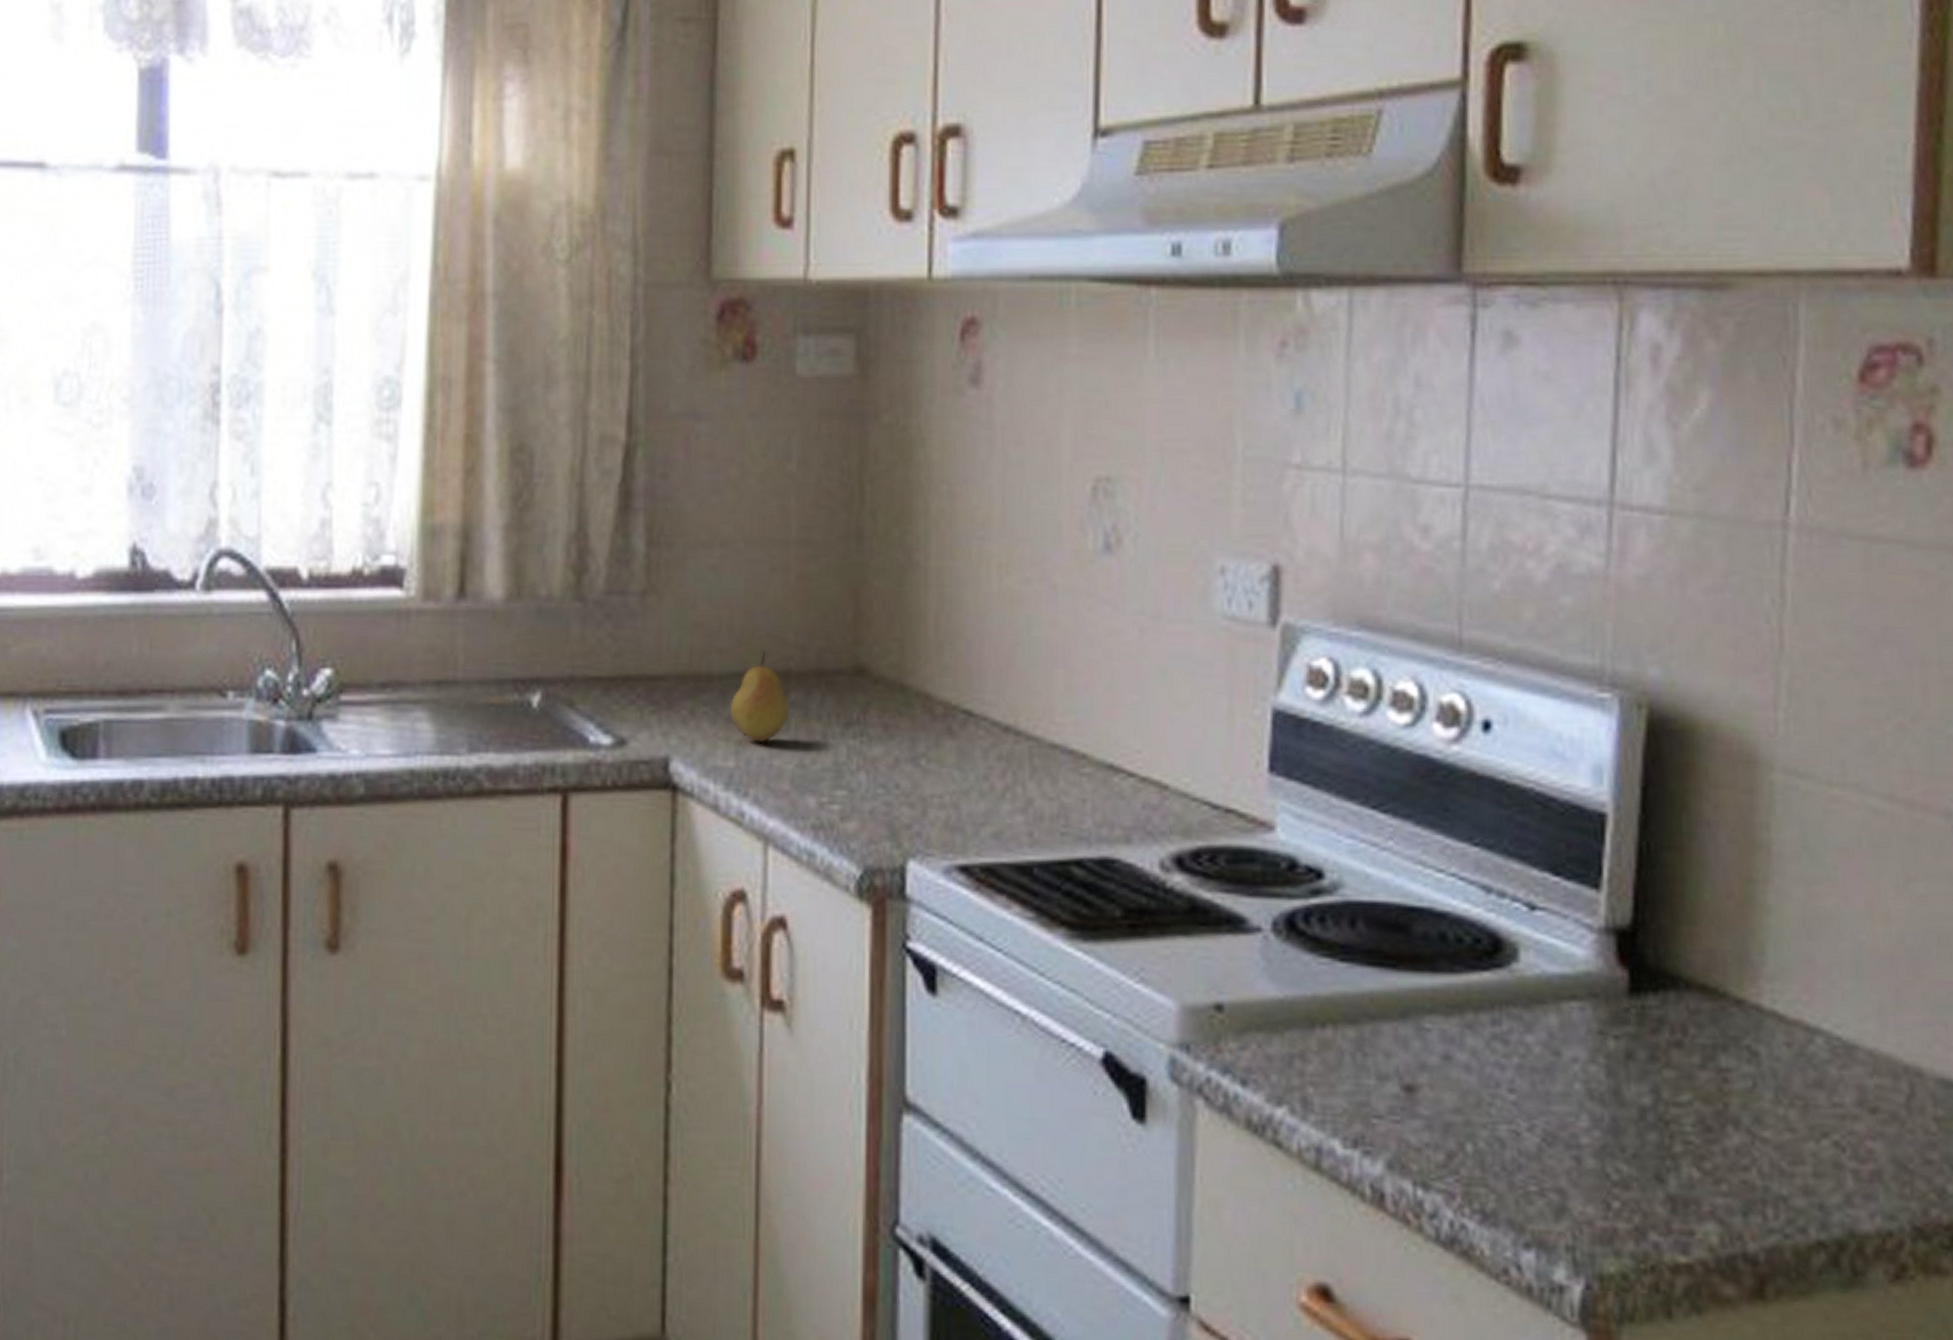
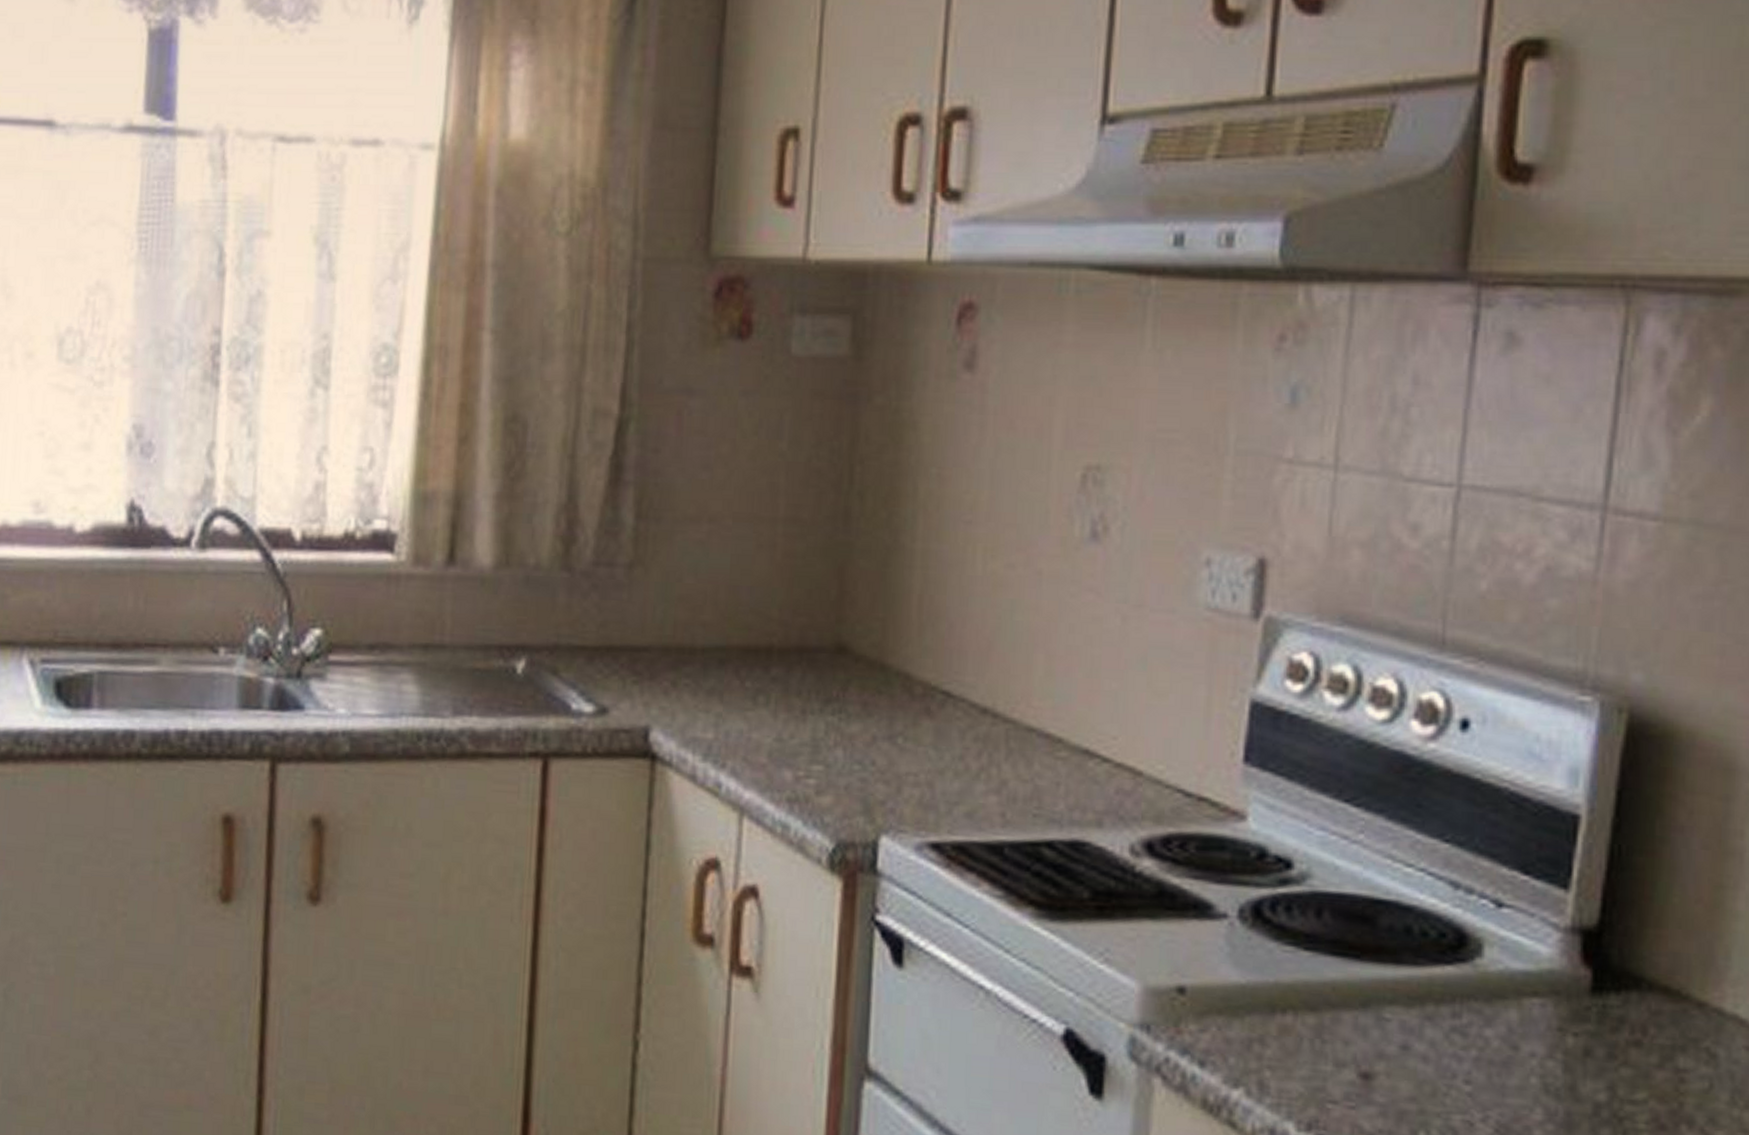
fruit: present [729,650,789,743] -> none [711,625,770,717]

